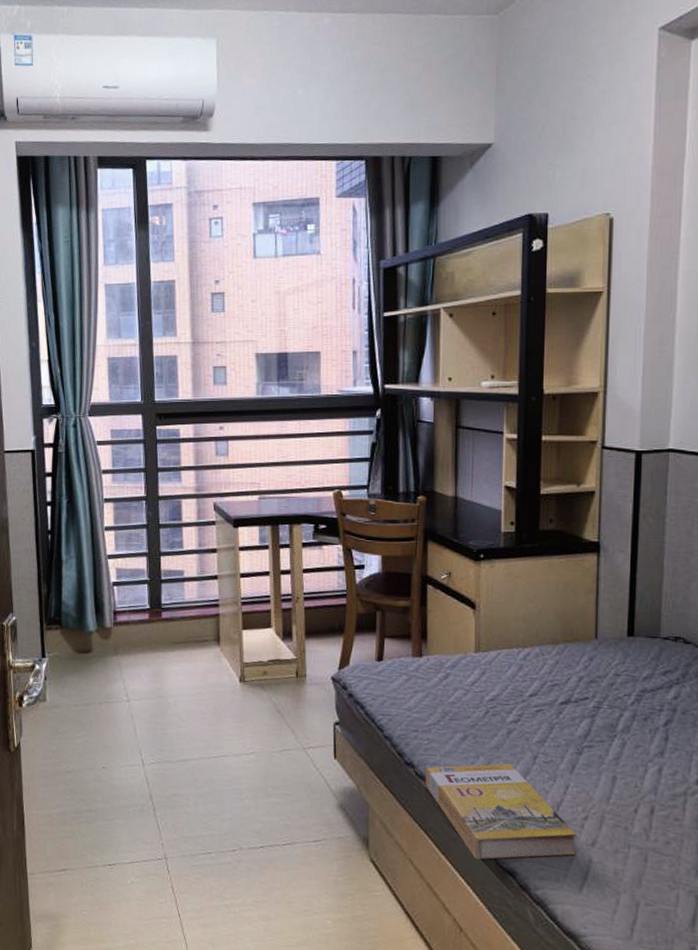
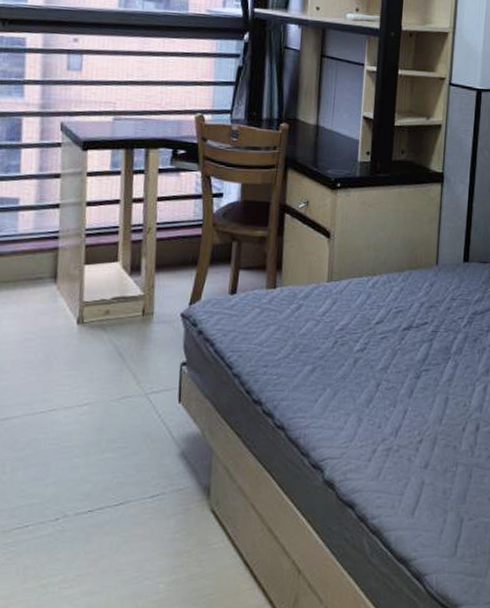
book: present [425,763,576,860] -> none [272,393,412,495]

